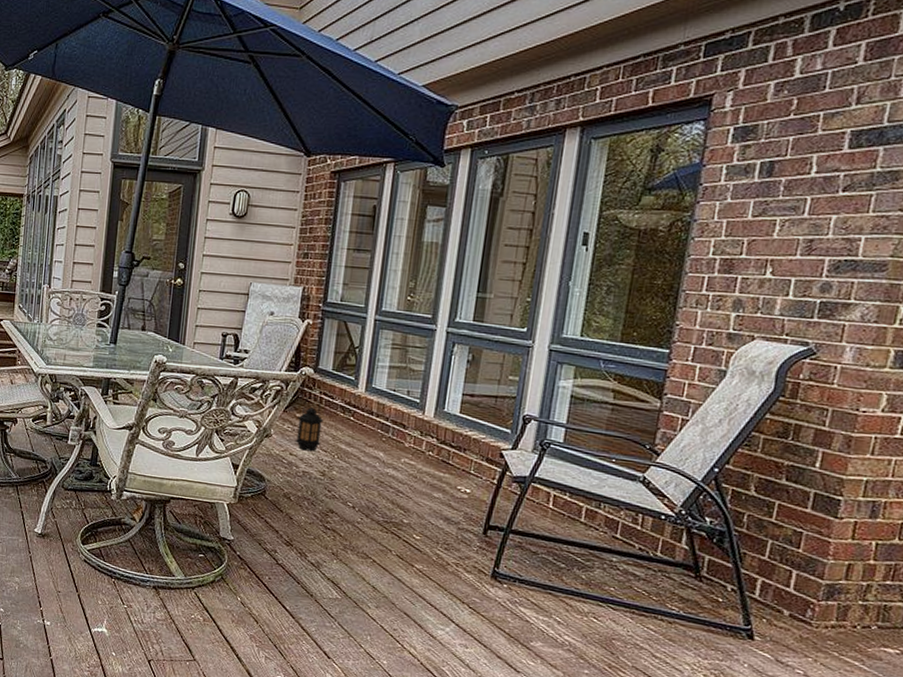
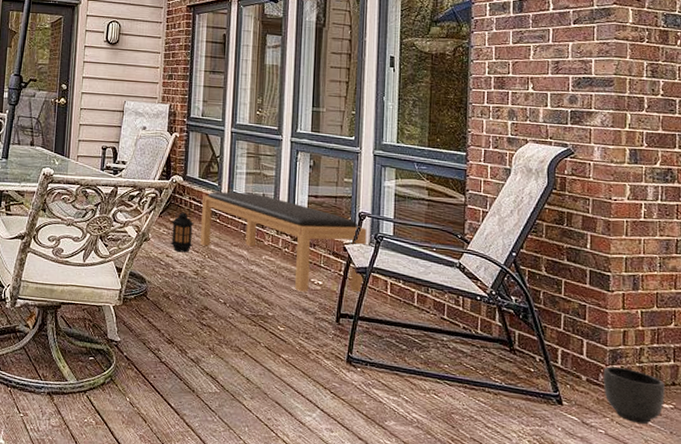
bench: none [329,386,531,503] -> present [200,191,367,293]
planter: none [810,602,894,668] -> present [603,366,665,424]

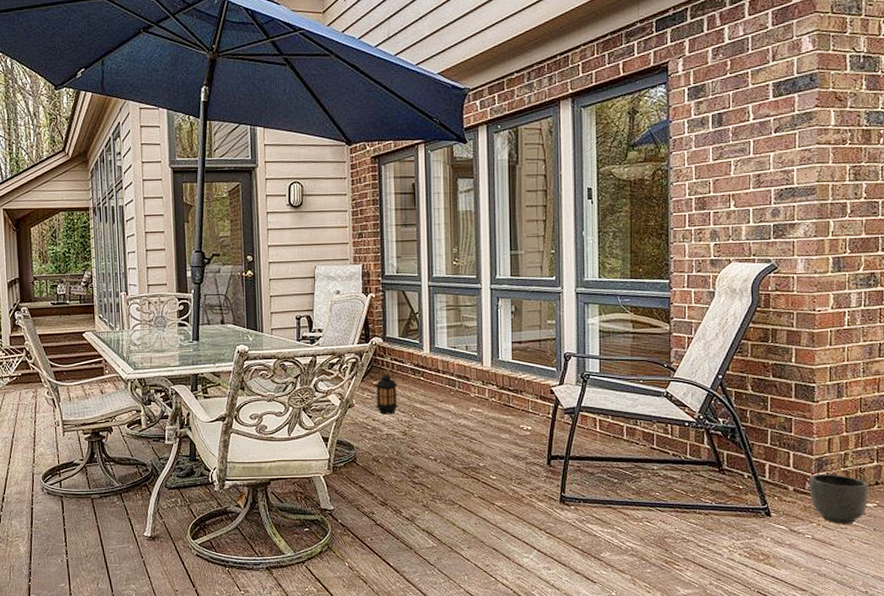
bench: present [200,191,367,293] -> none [405,346,573,439]

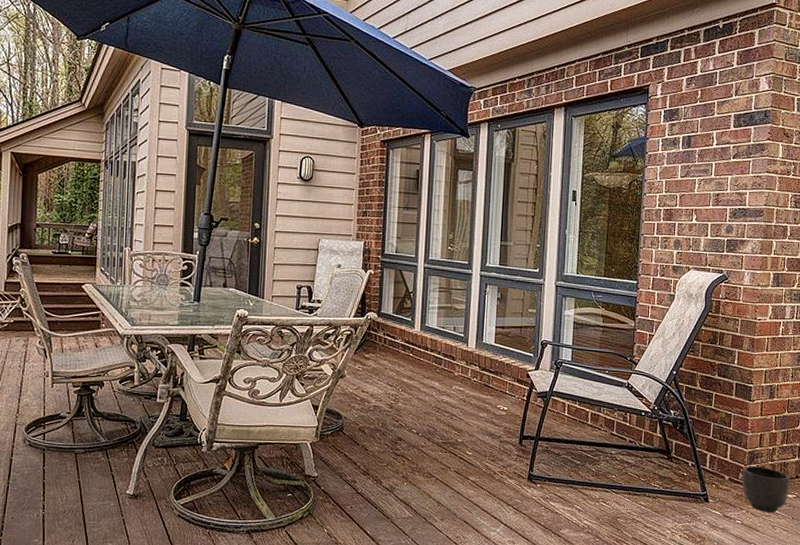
lantern: present [375,364,399,415] -> none [365,338,389,387]

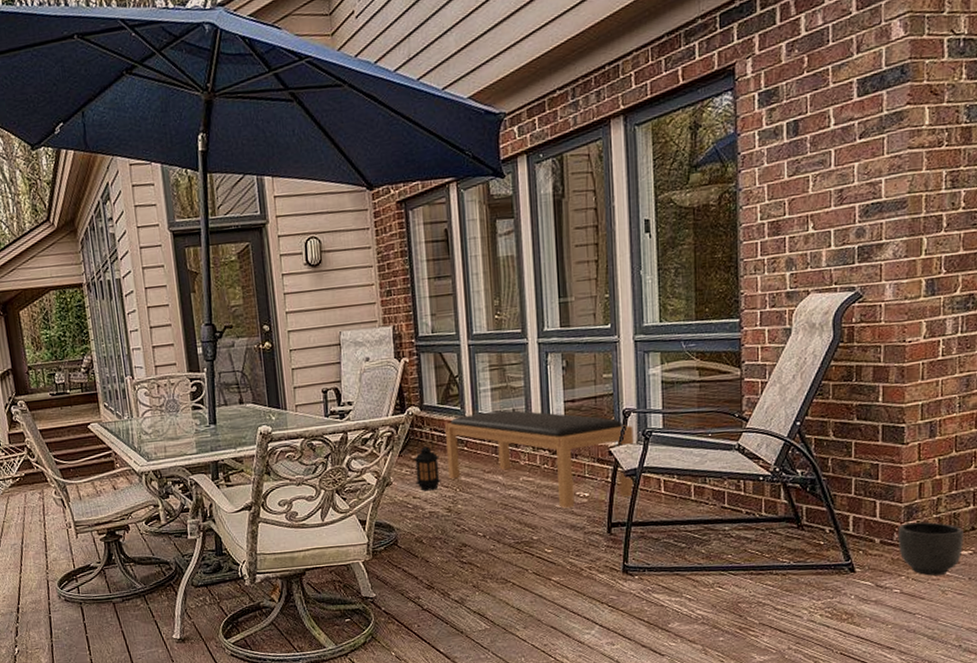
lantern: none [365,338,389,387] -> present [413,435,441,491]
bench: none [394,326,548,418] -> present [445,410,634,509]

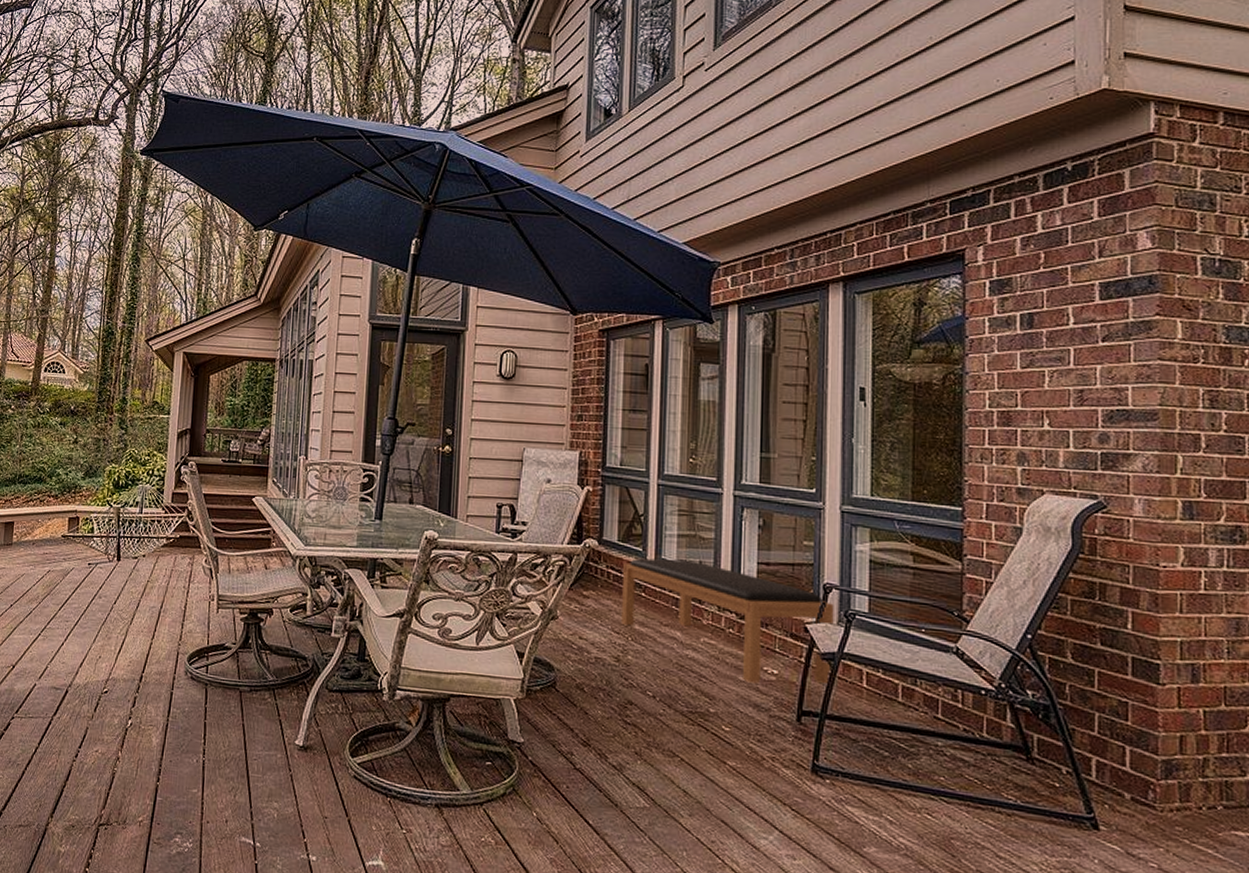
lantern: present [413,435,441,491] -> none [584,572,613,634]
planter: present [897,521,964,576] -> none [1153,781,1239,857]

